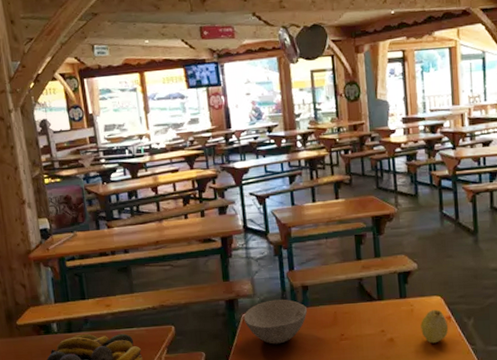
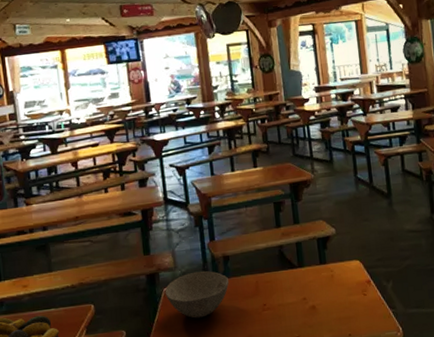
fruit: present [420,309,449,344] -> none [341,274,369,309]

